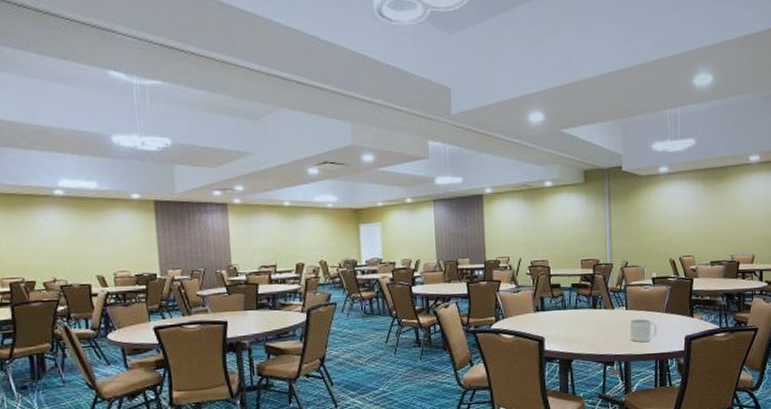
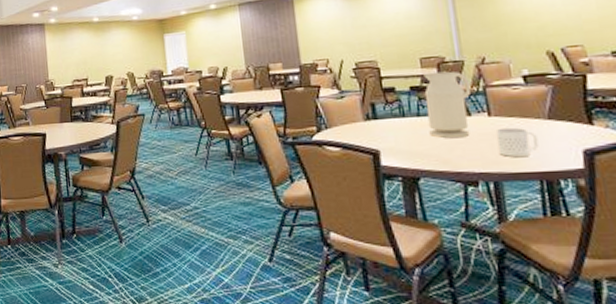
water jug: none [582,272,616,328] -> present [423,71,472,139]

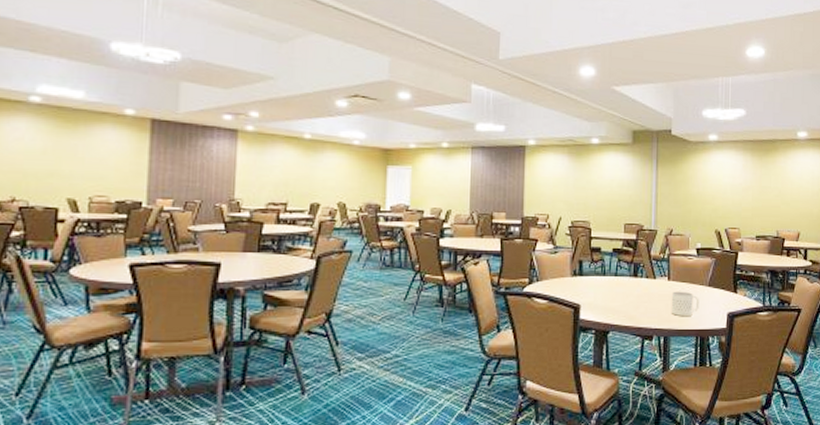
water jug: present [423,71,472,139] -> none [622,237,659,298]

